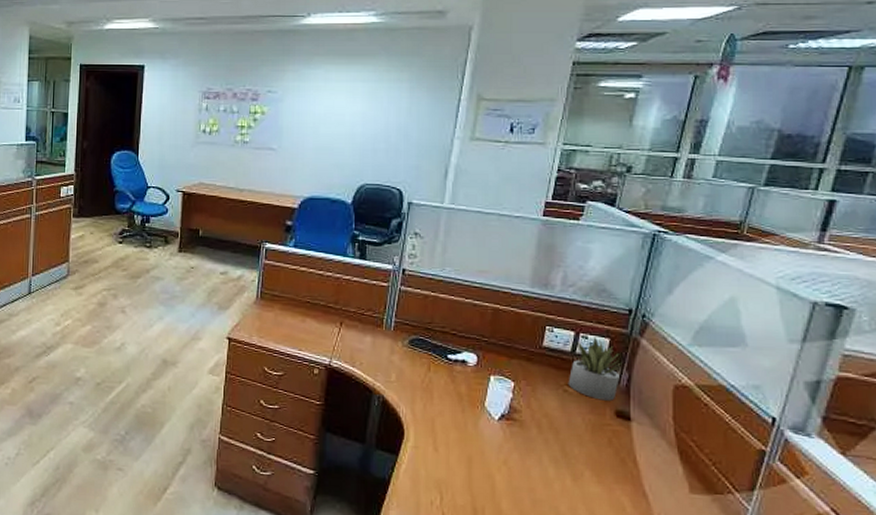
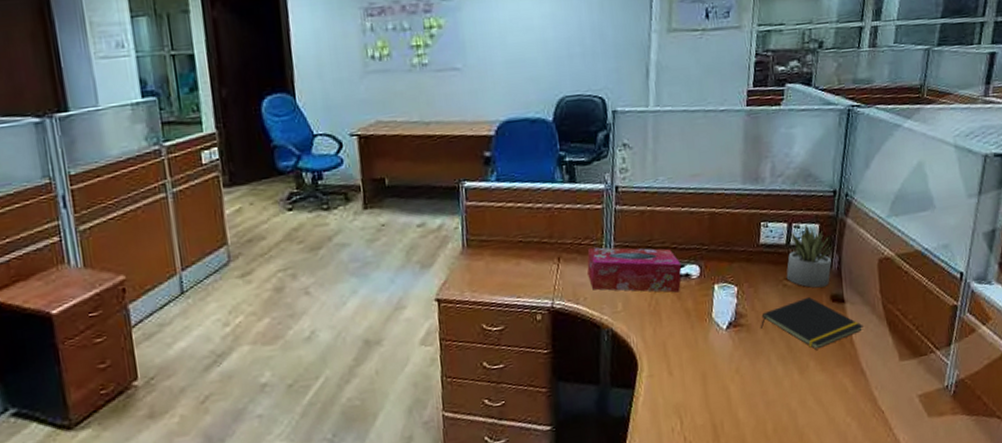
tissue box: none [367,318,459,376] -> present [587,247,682,293]
notepad: none [534,407,650,461] -> present [760,296,863,350]

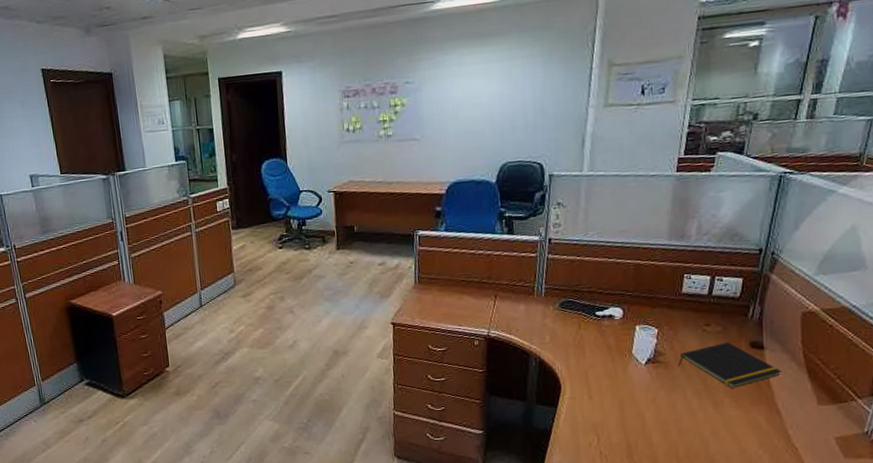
tissue box: present [587,247,682,293] -> none [520,288,606,330]
succulent plant: present [786,225,832,288] -> none [706,278,754,335]

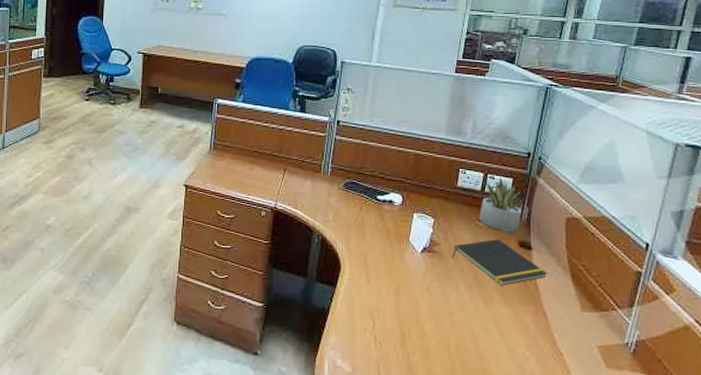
succulent plant: none [706,278,754,335] -> present [479,177,522,233]

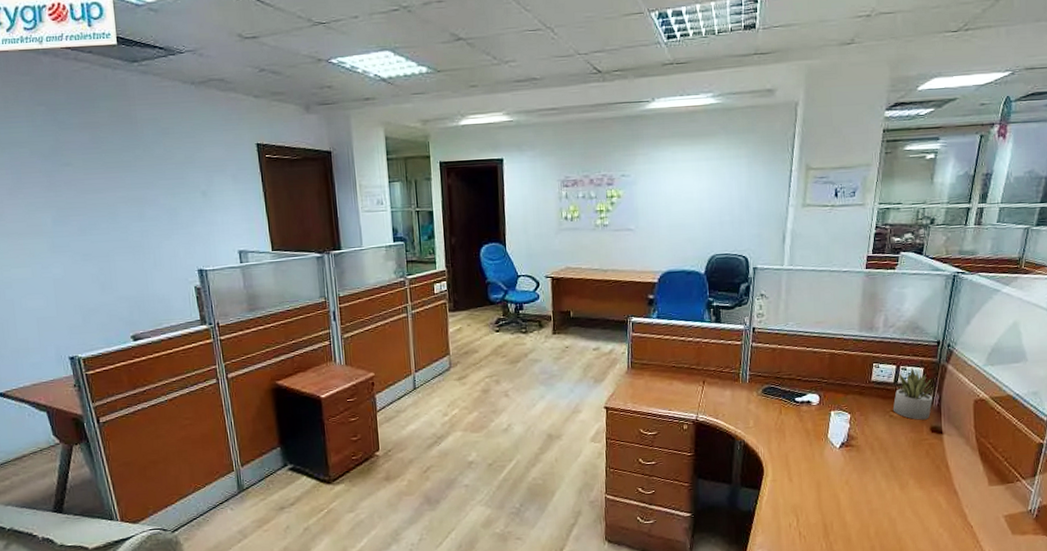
notepad: present [451,238,548,286] -> none [868,426,958,471]

